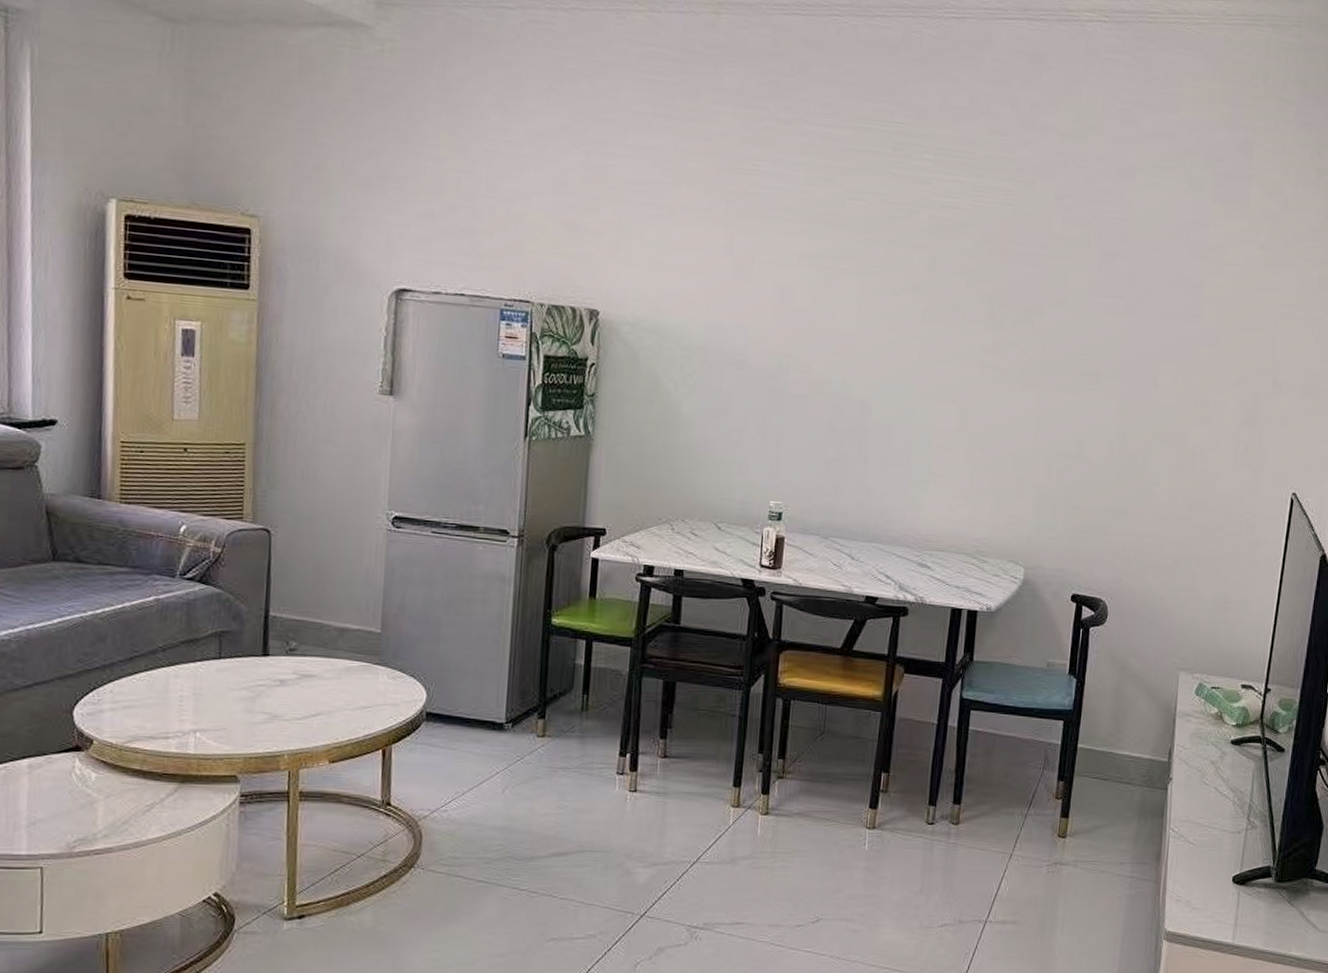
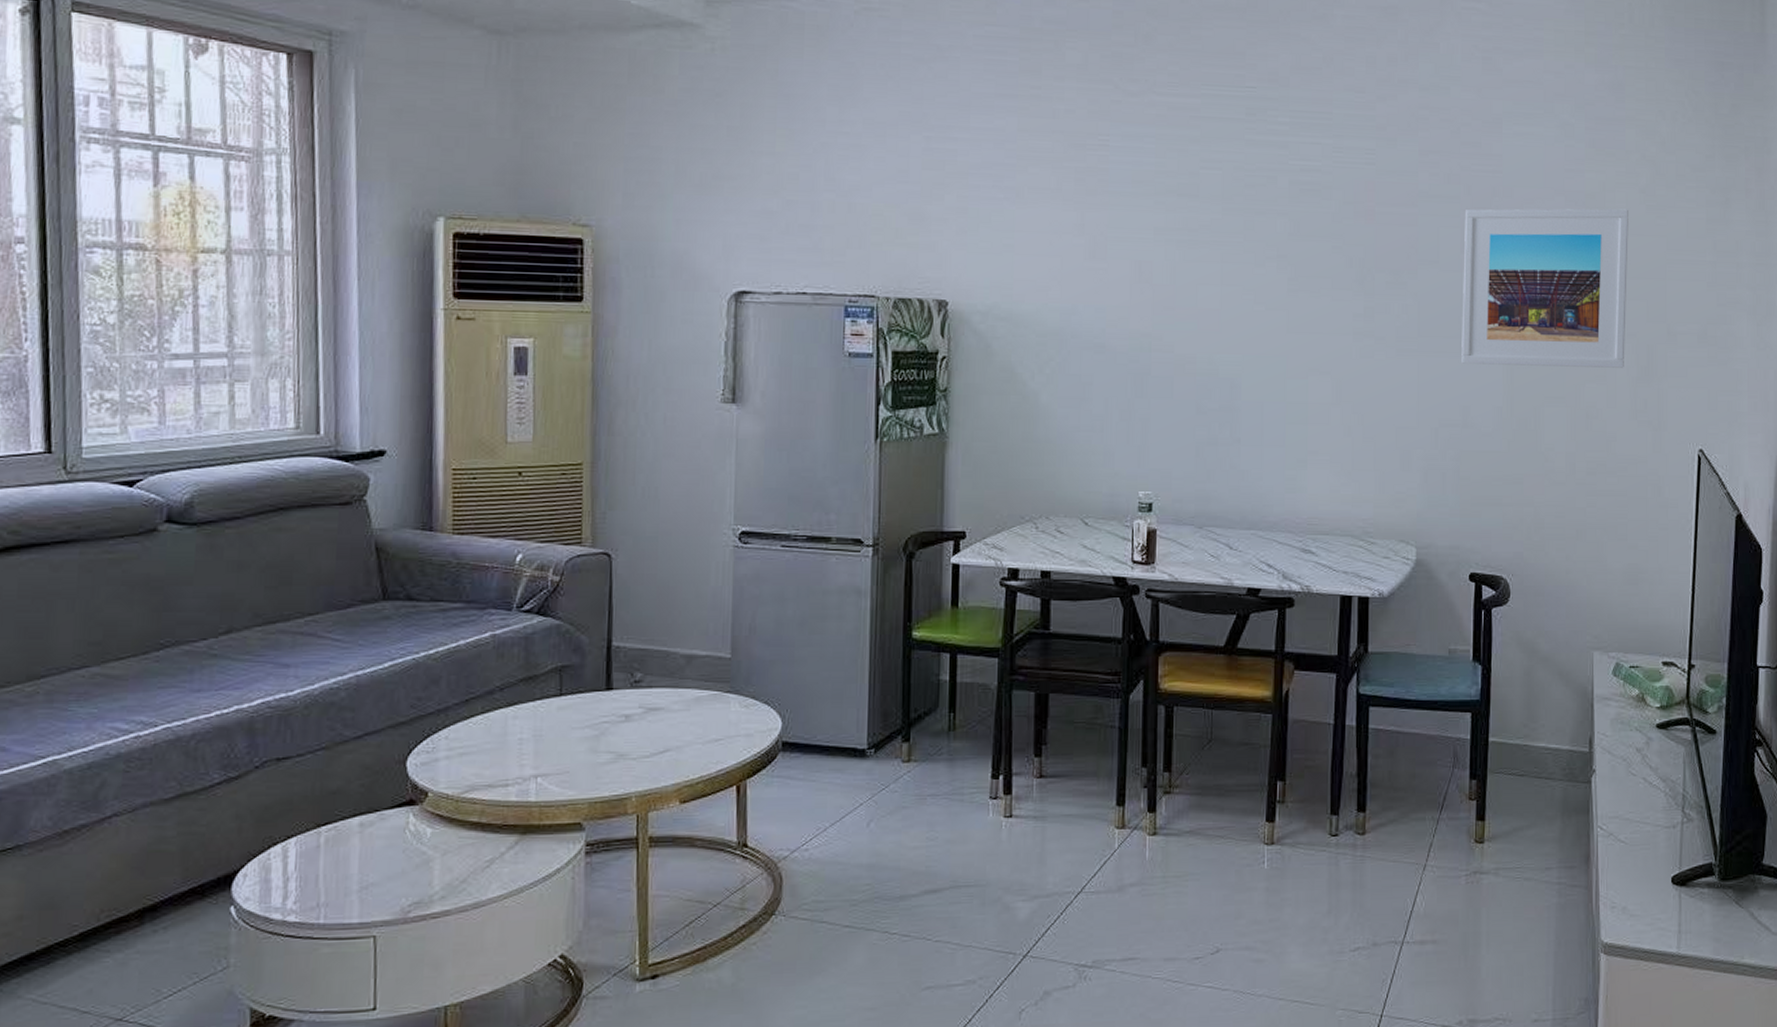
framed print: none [1079,254,1247,413] -> present [1461,208,1629,368]

